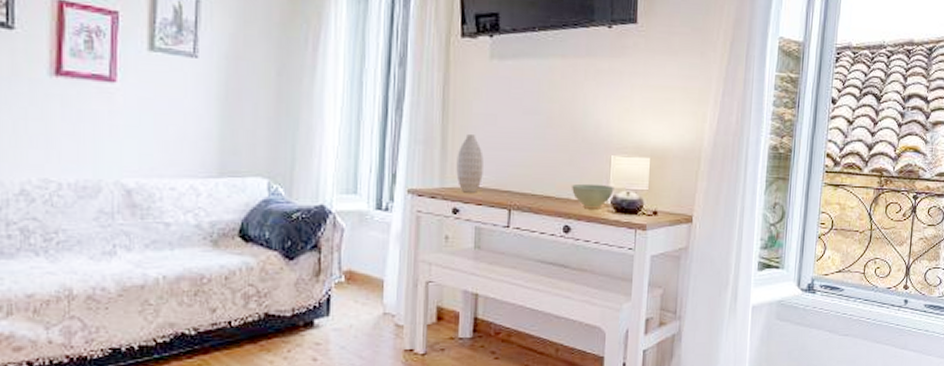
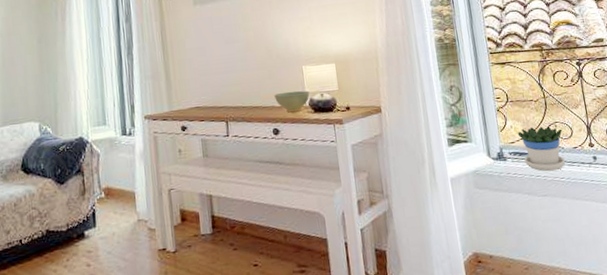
vase: present [456,135,484,193] -> none [179,65,202,113]
flowerpot: none [834,260,880,311] -> present [517,126,566,172]

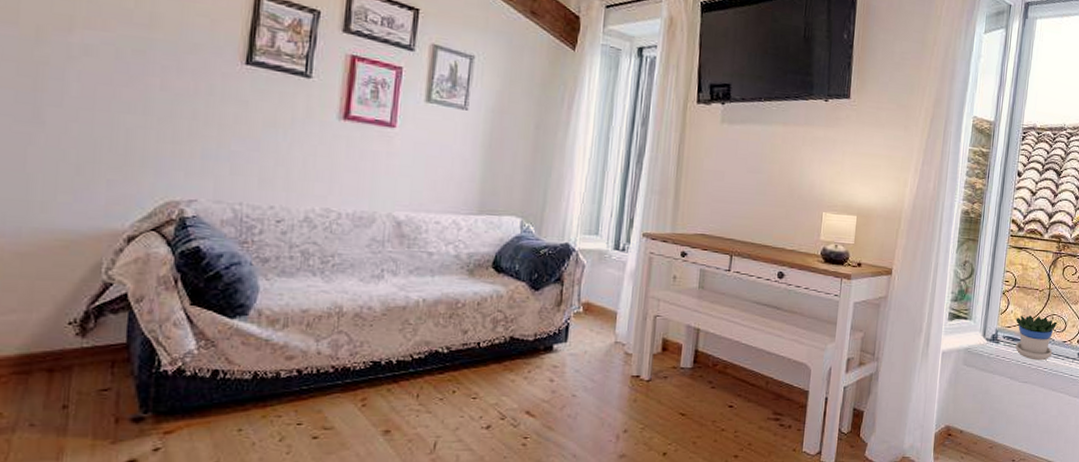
bowl: present [273,90,310,113] -> none [786,235,824,259]

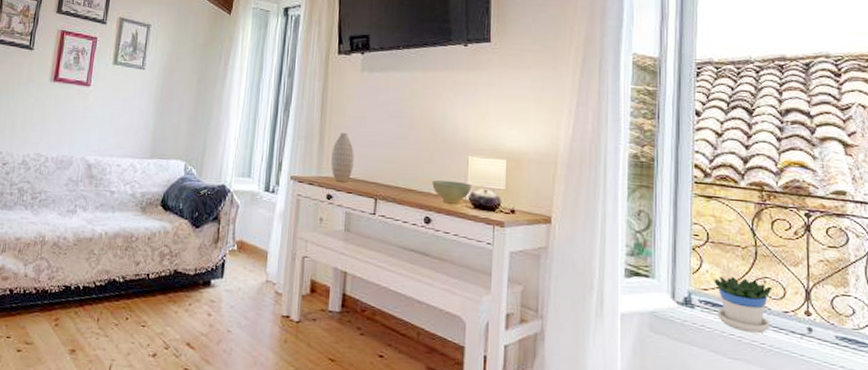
vase: none [686,188,711,239] -> present [331,133,354,183]
bowl: none [786,235,824,259] -> present [431,180,472,204]

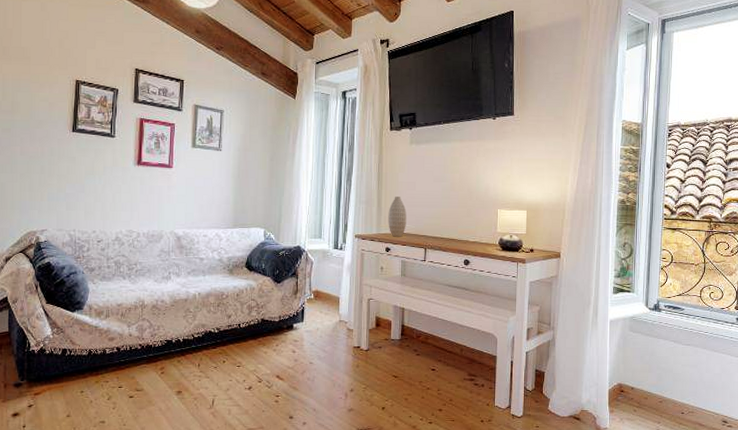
bowl: present [431,180,472,204] -> none [469,229,501,248]
flowerpot: present [714,276,771,334] -> none [675,287,714,326]

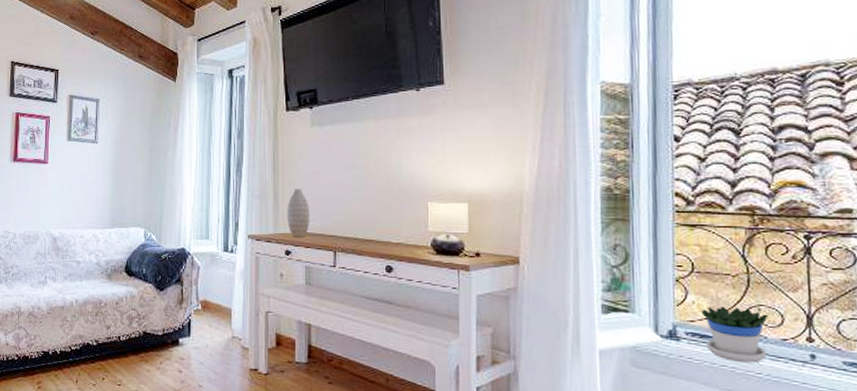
flowerpot: none [675,287,714,326] -> present [701,306,767,364]

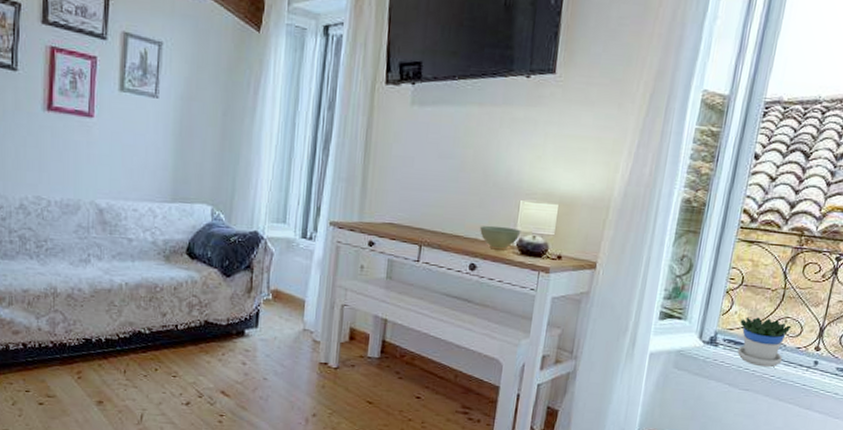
vase: present [287,189,310,237] -> none [373,175,400,229]
bowl: none [390,228,433,251] -> present [479,225,521,251]

